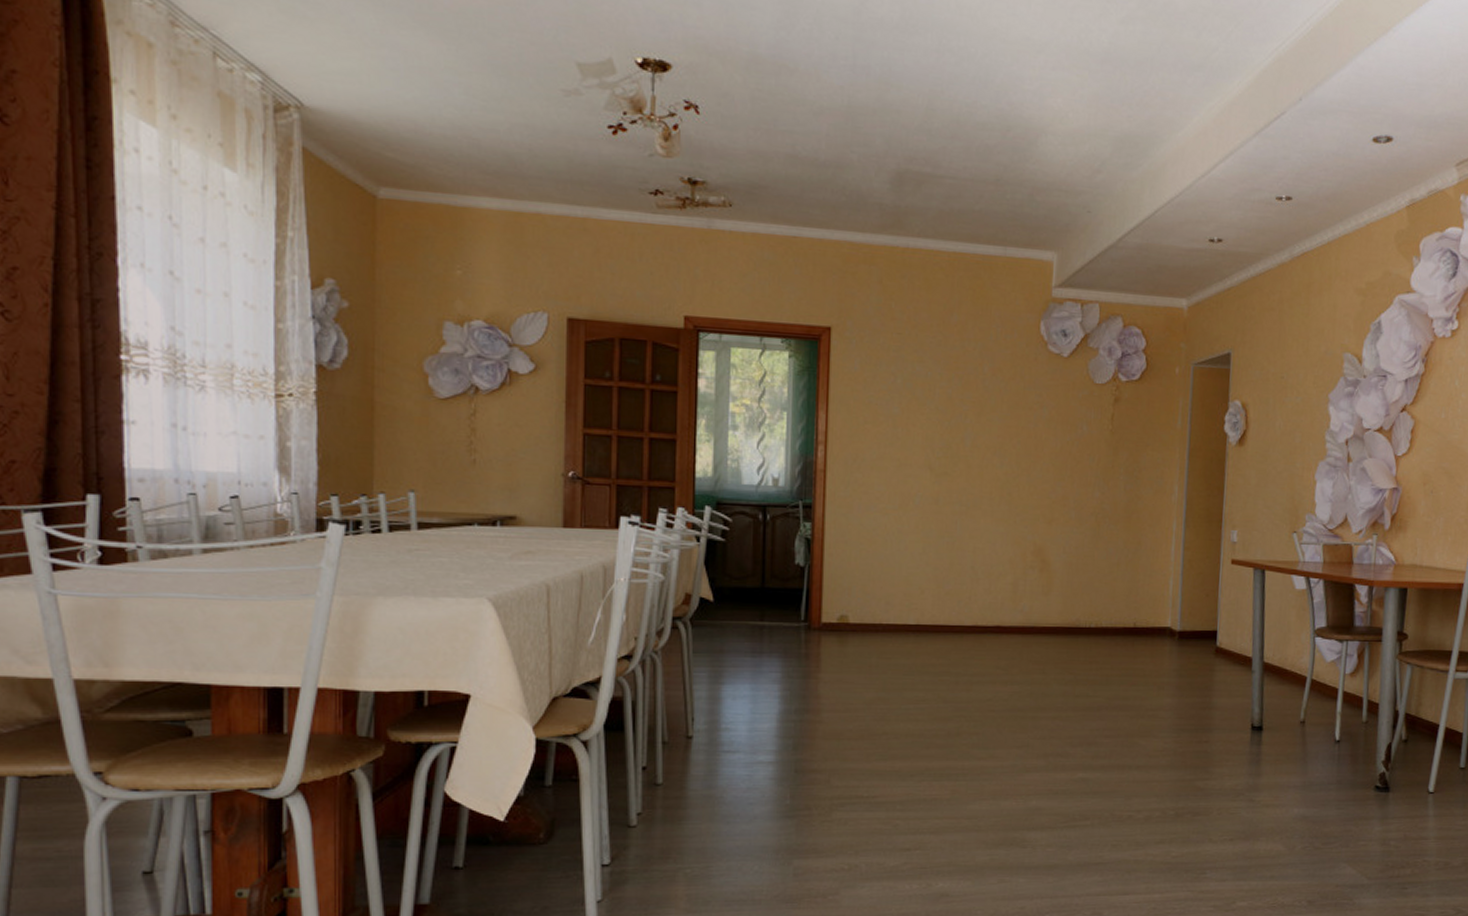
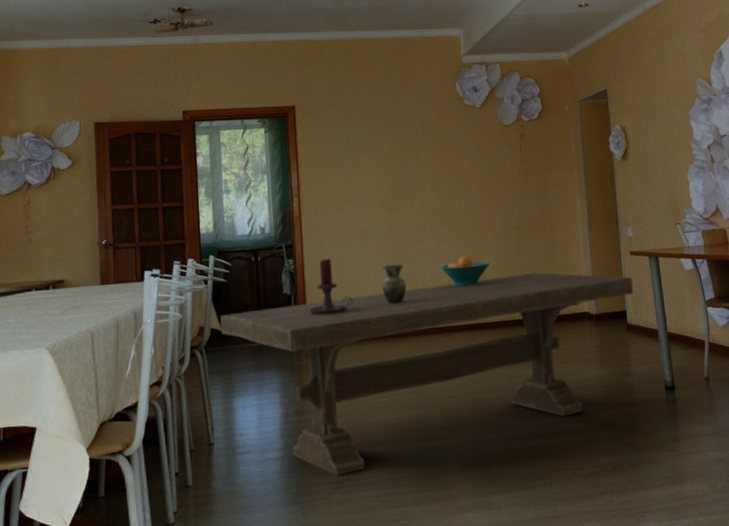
dining table: none [711,572,1230,790] -> present [220,272,634,476]
candle holder: none [824,526,883,596] -> present [308,258,354,315]
vase: none [919,542,951,591] -> present [382,264,407,304]
fruit bowl: none [994,542,1058,580] -> present [440,255,490,287]

